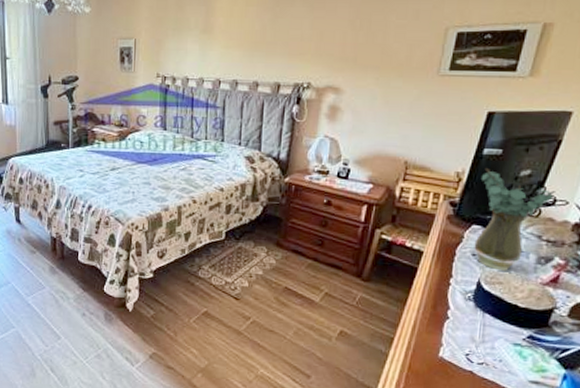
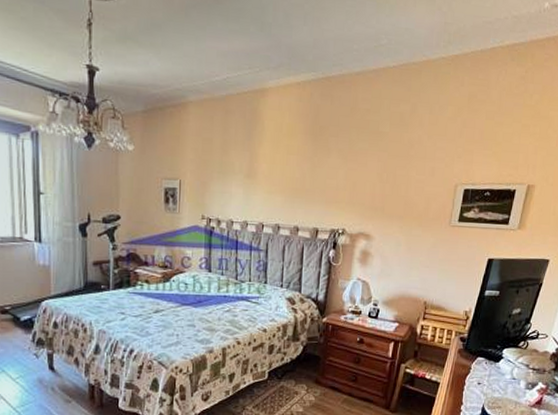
vase: present [474,168,555,271] -> none [479,308,538,396]

